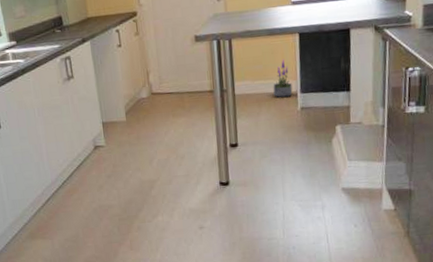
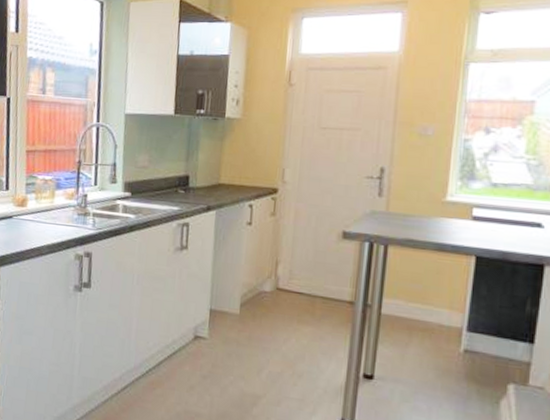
potted plant: present [273,59,293,98] -> none [431,283,457,333]

